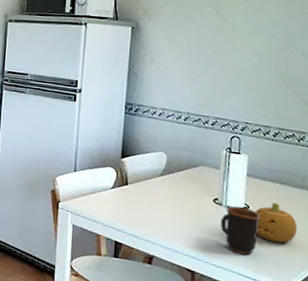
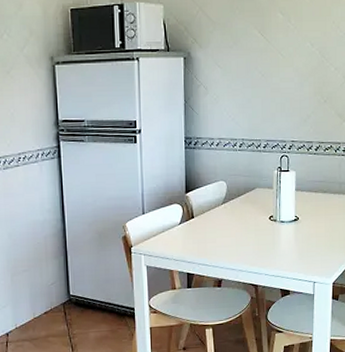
mug: present [220,206,261,255] -> none [276,220,308,262]
fruit: present [255,202,298,244] -> none [304,210,337,245]

